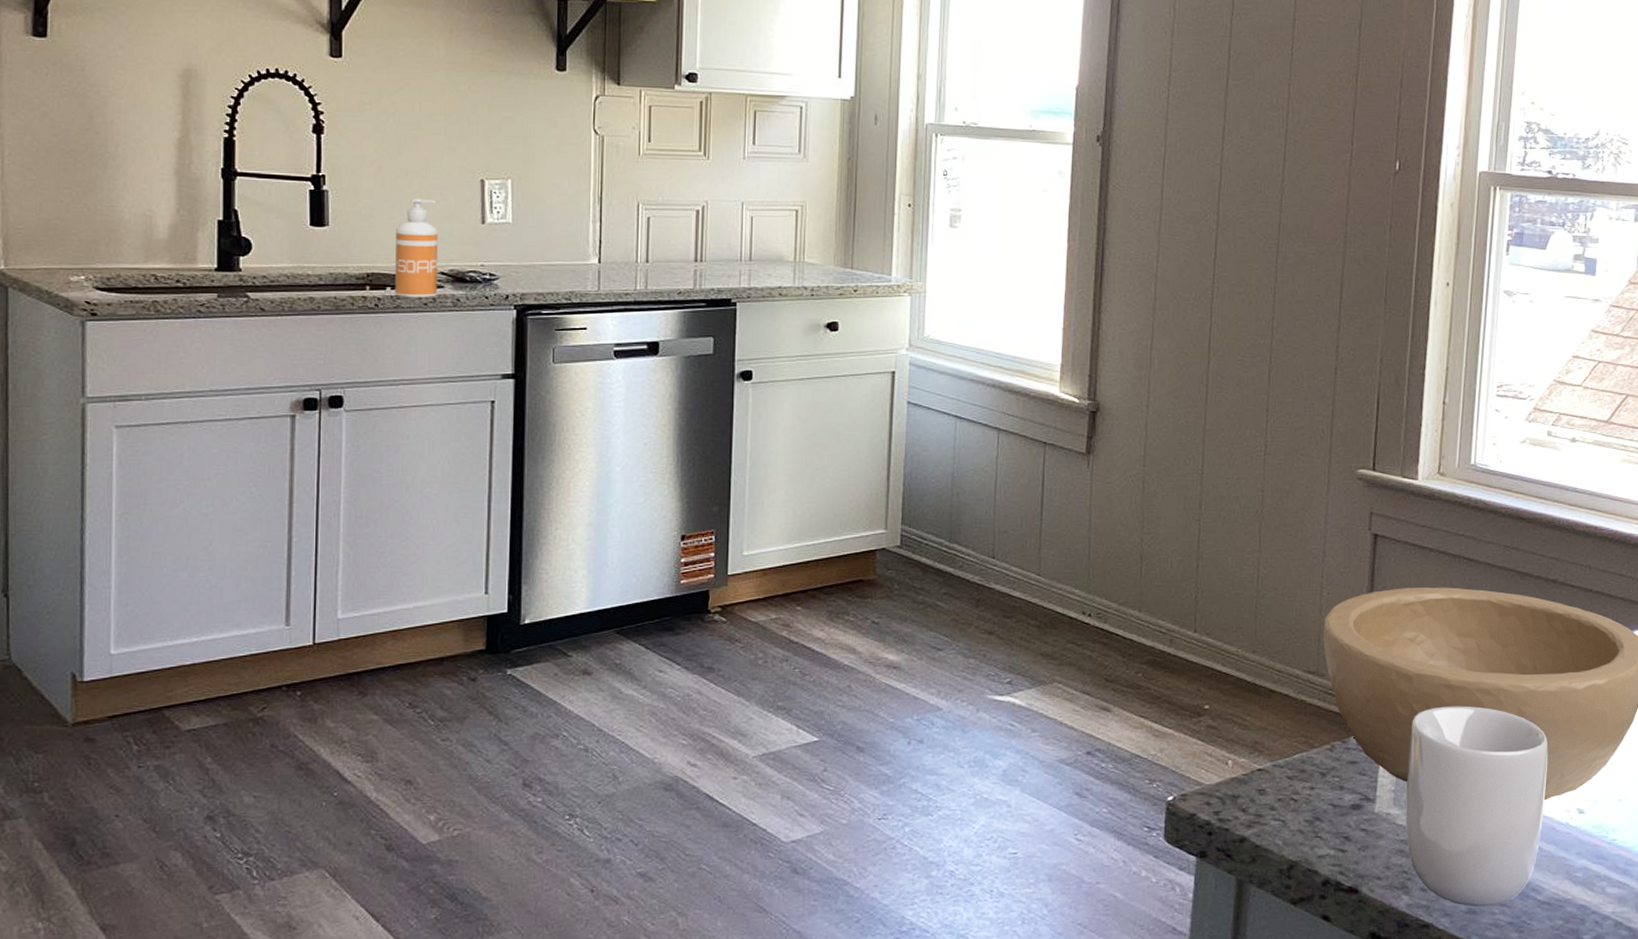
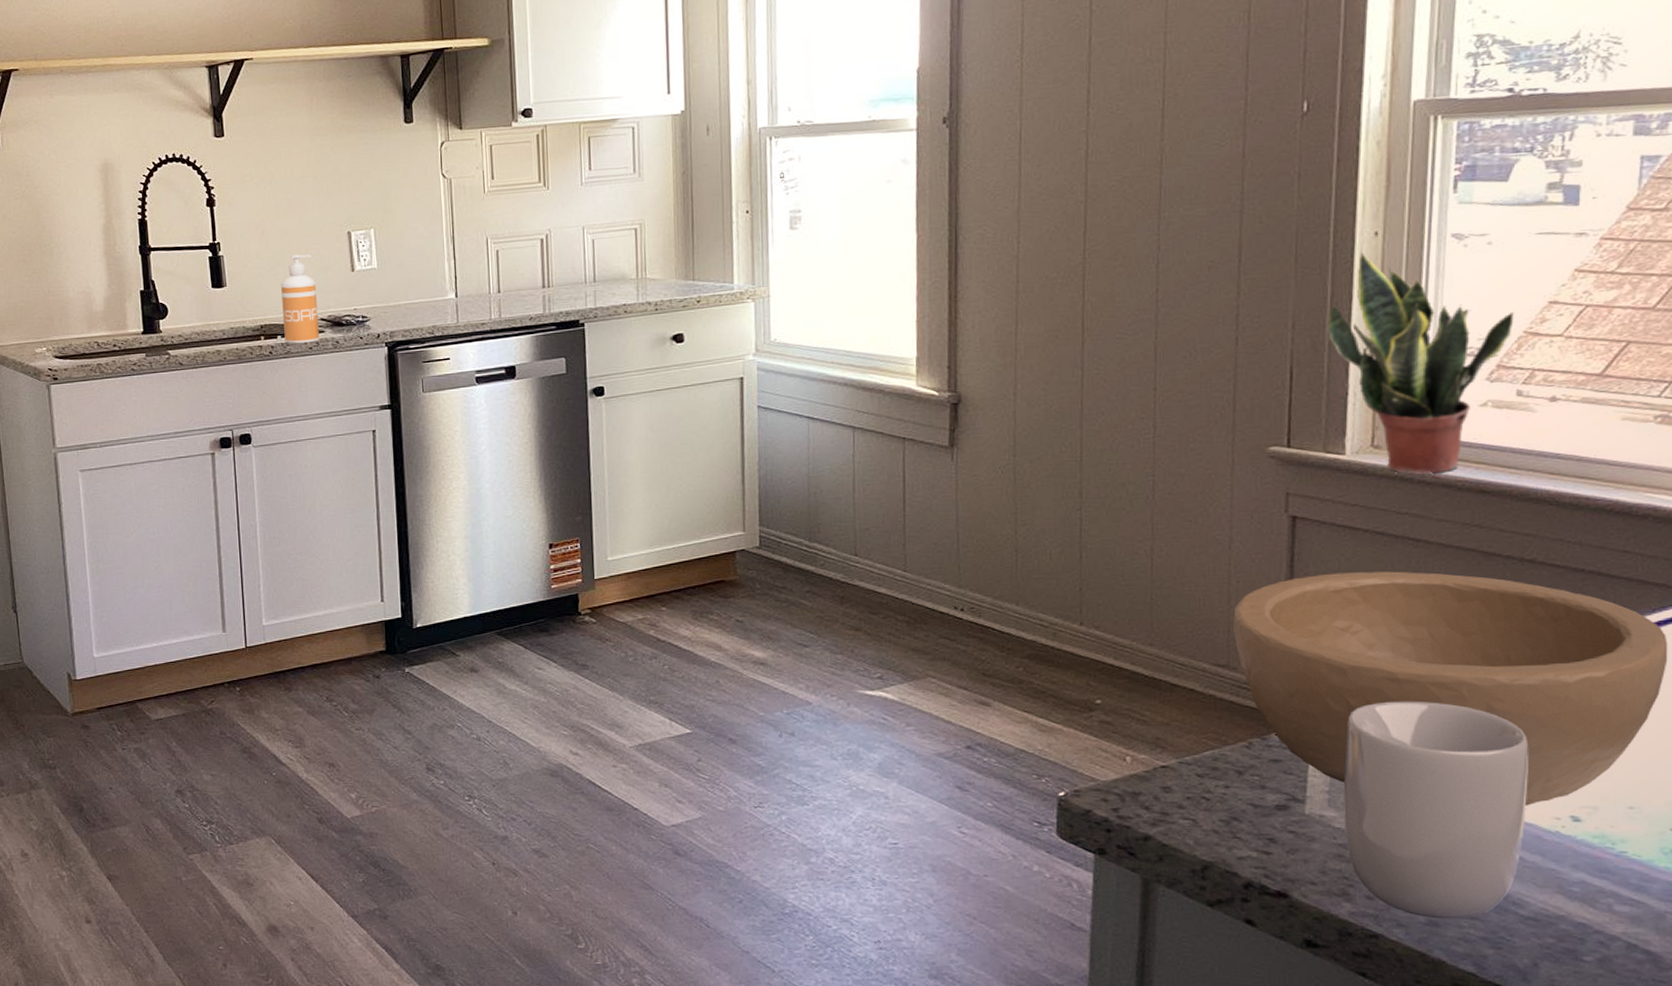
potted plant: none [1408,300,1547,502] -> present [1327,252,1514,475]

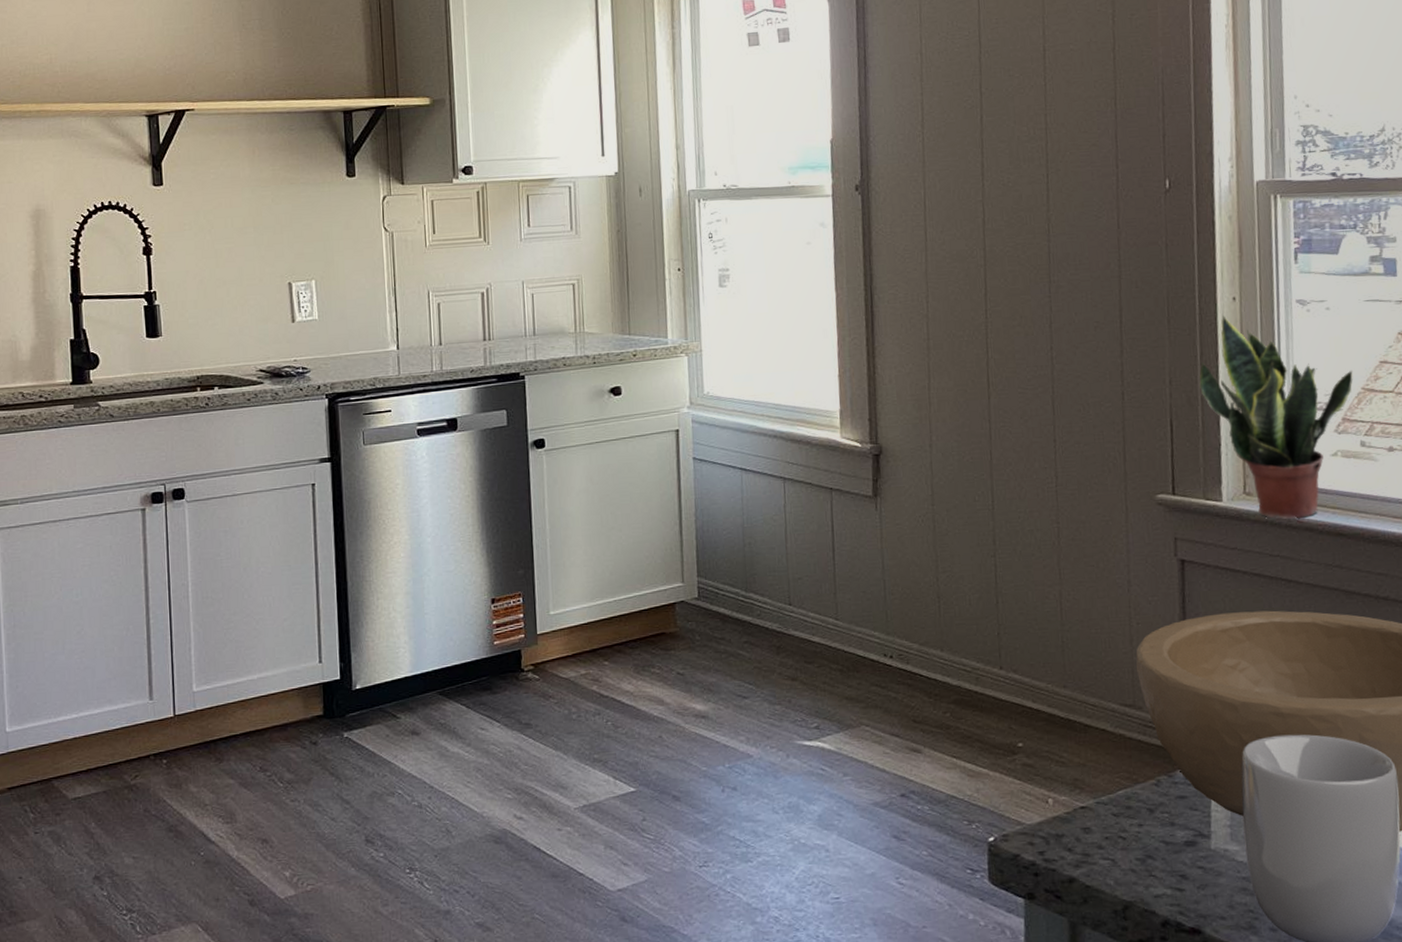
soap dispenser: present [281,254,319,344] -> none [219,304,258,396]

